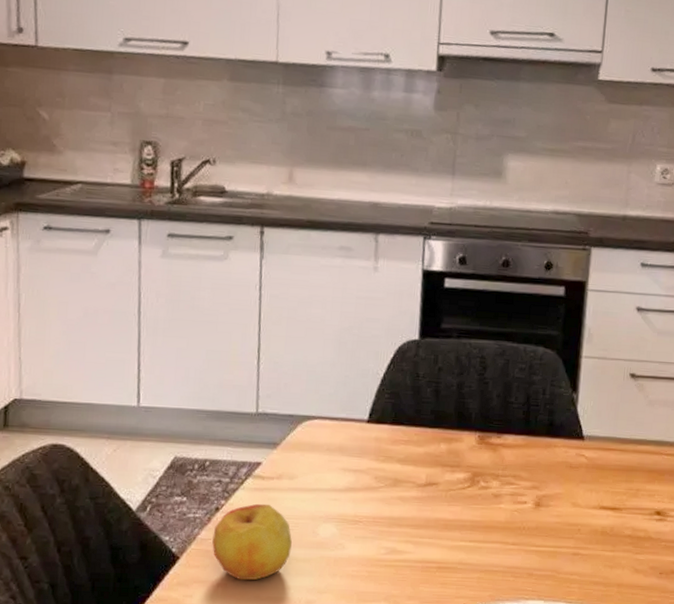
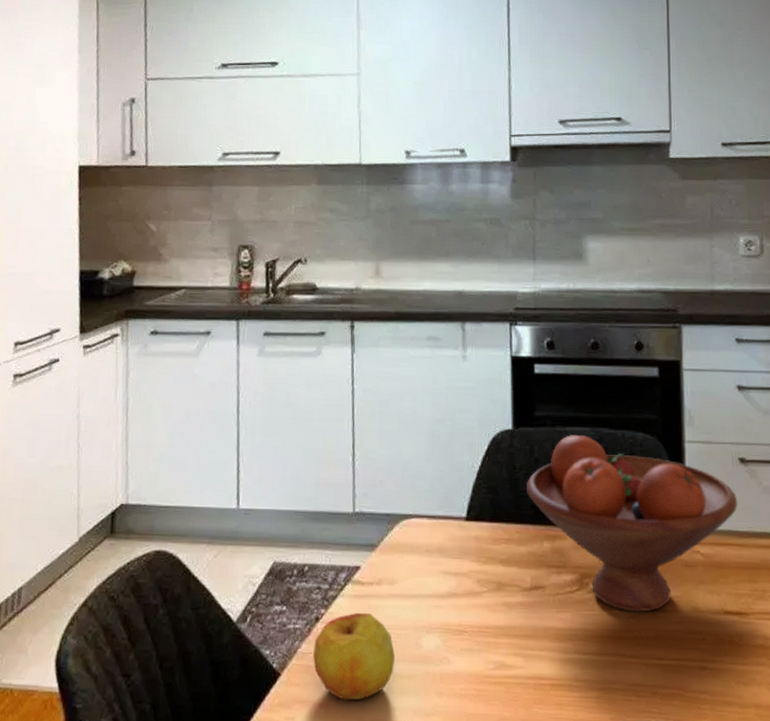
fruit bowl: none [427,347,625,507] -> present [525,435,738,613]

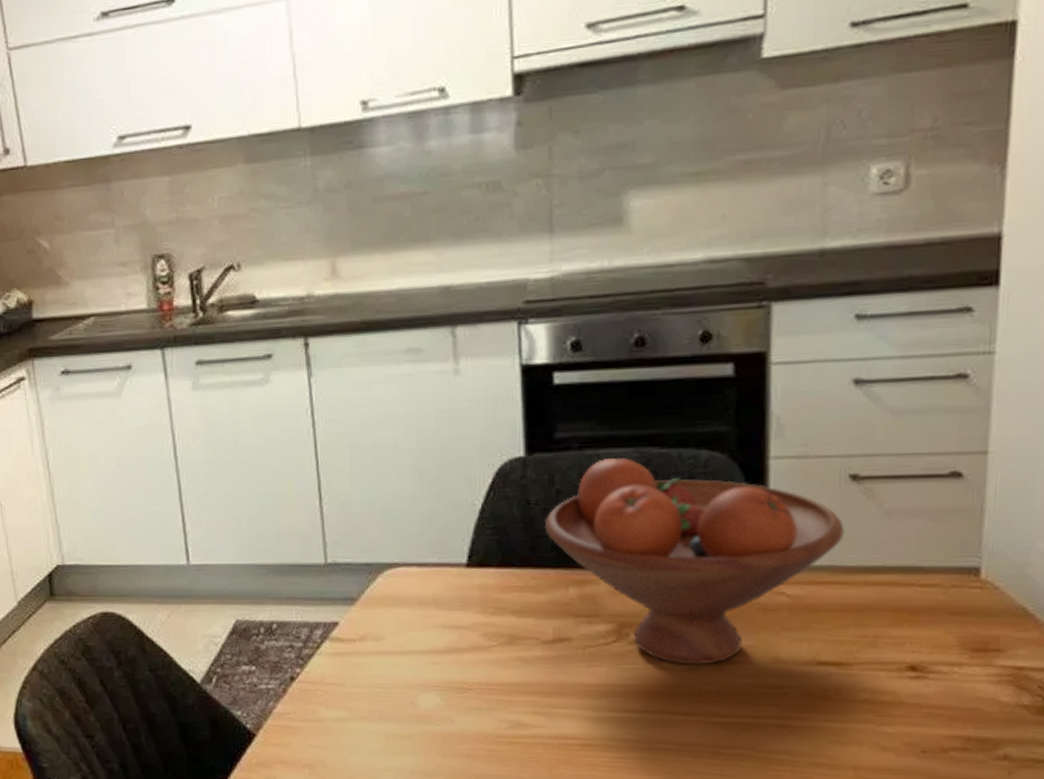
apple: present [313,612,395,701] -> none [291,671,387,761]

